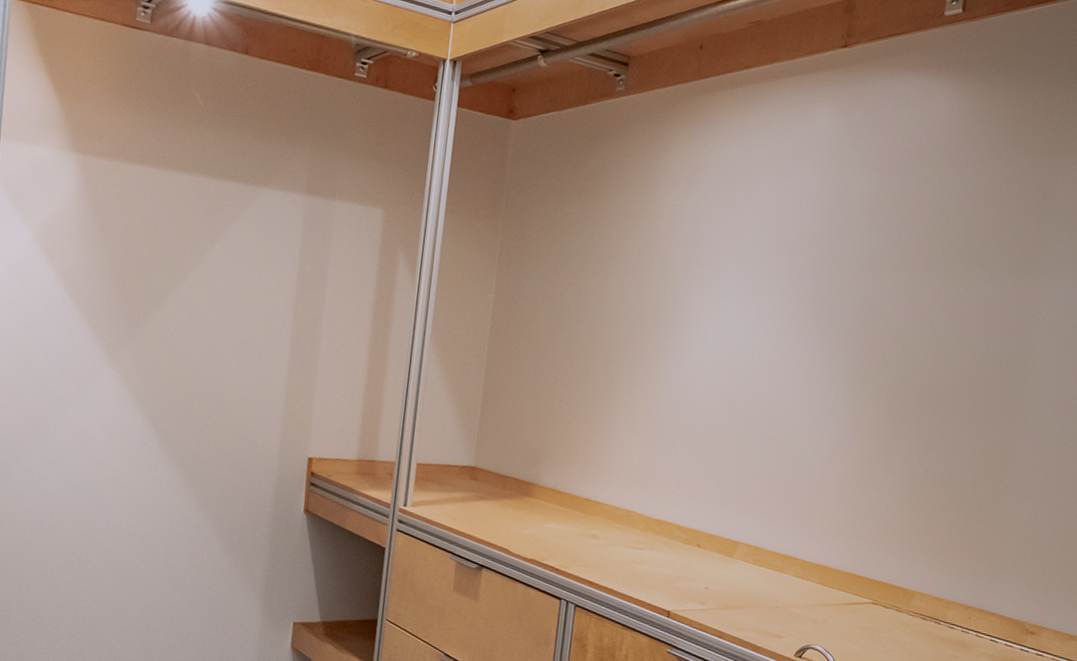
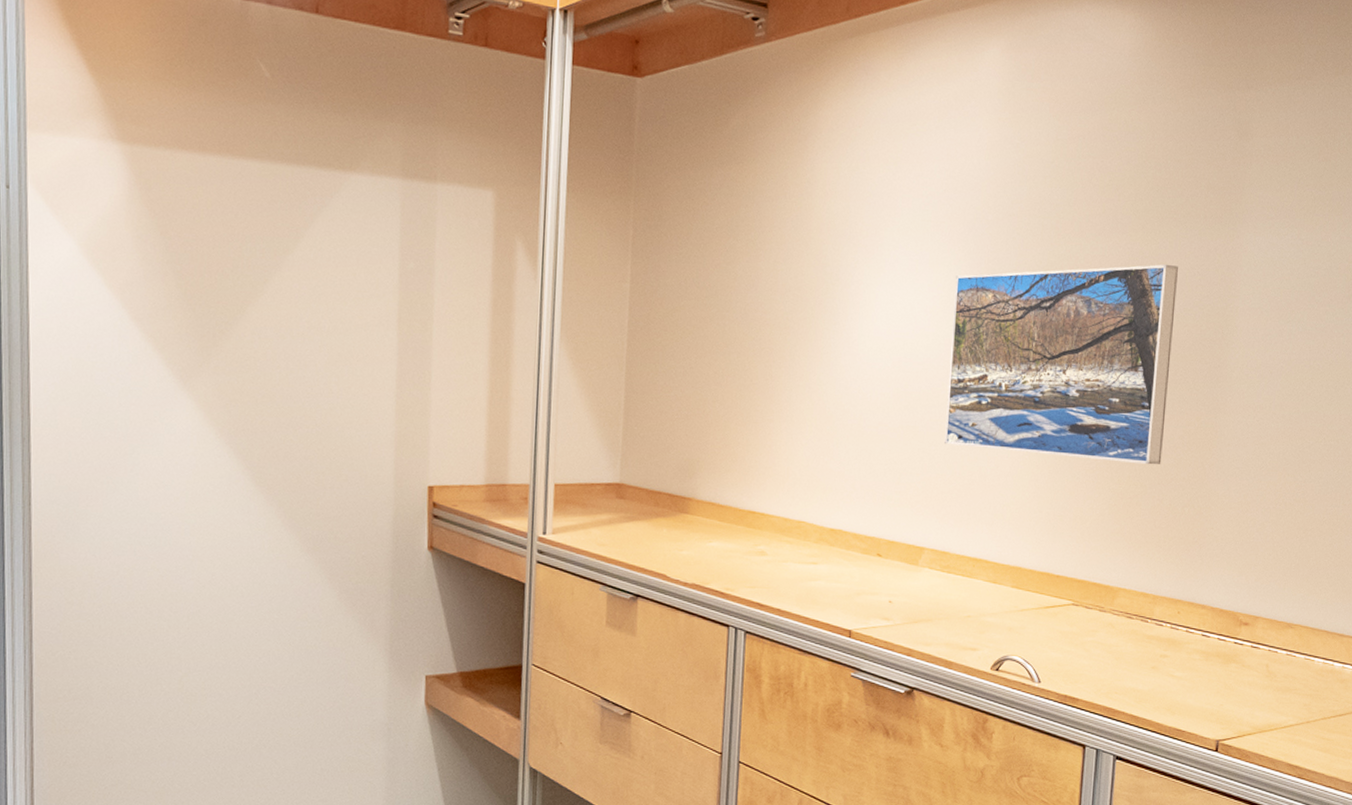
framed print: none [763,304,982,483] -> present [945,264,1178,465]

